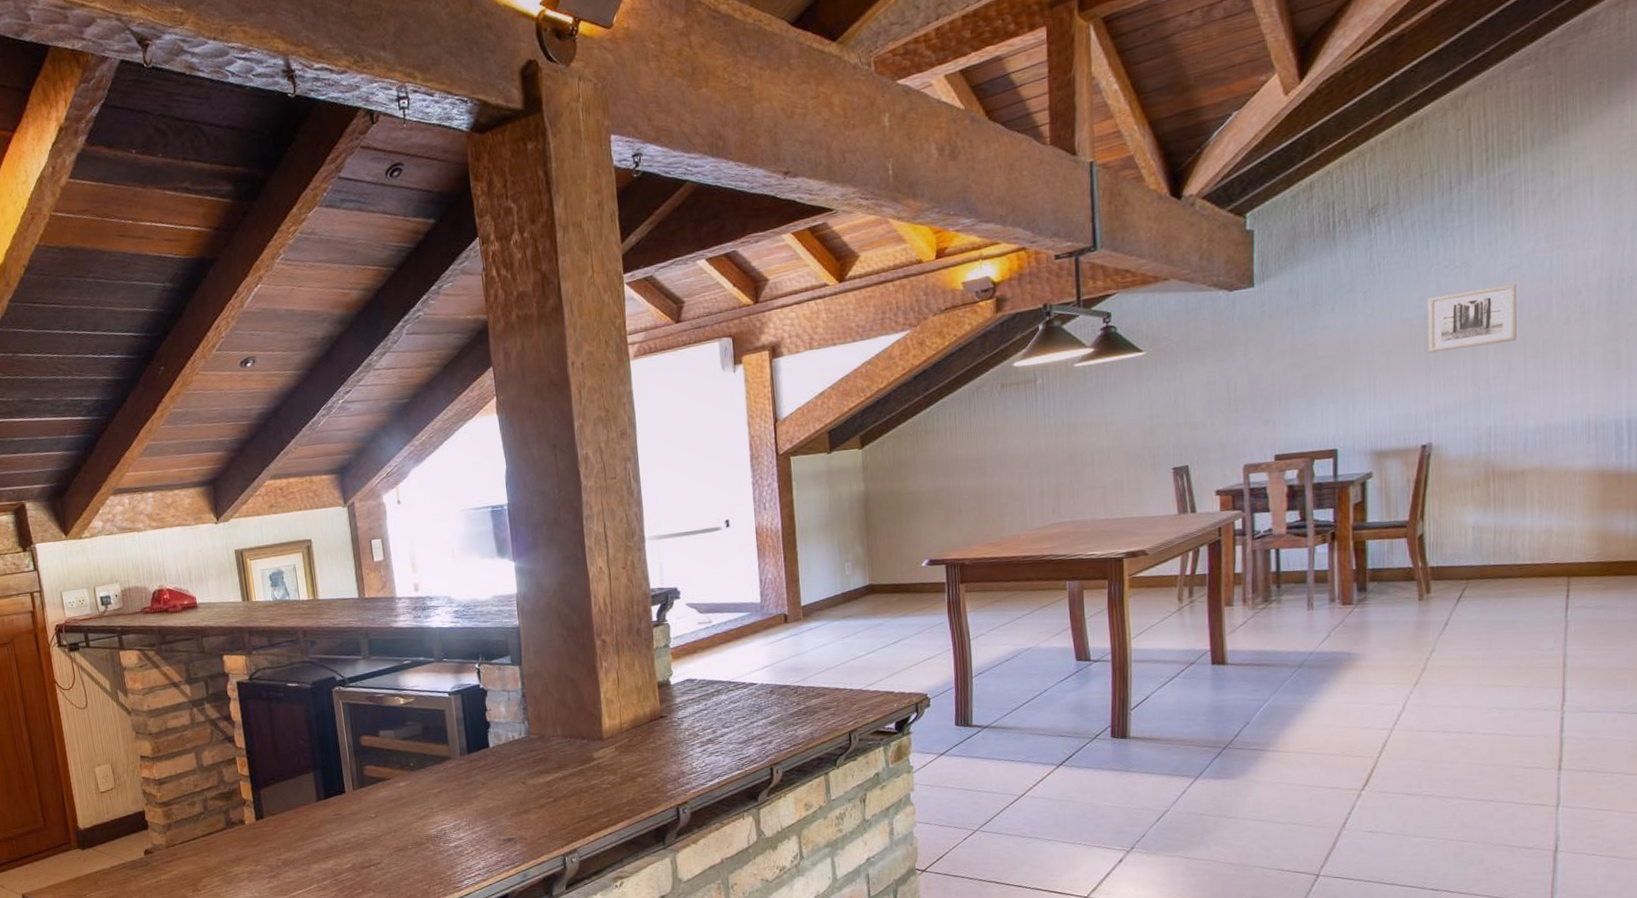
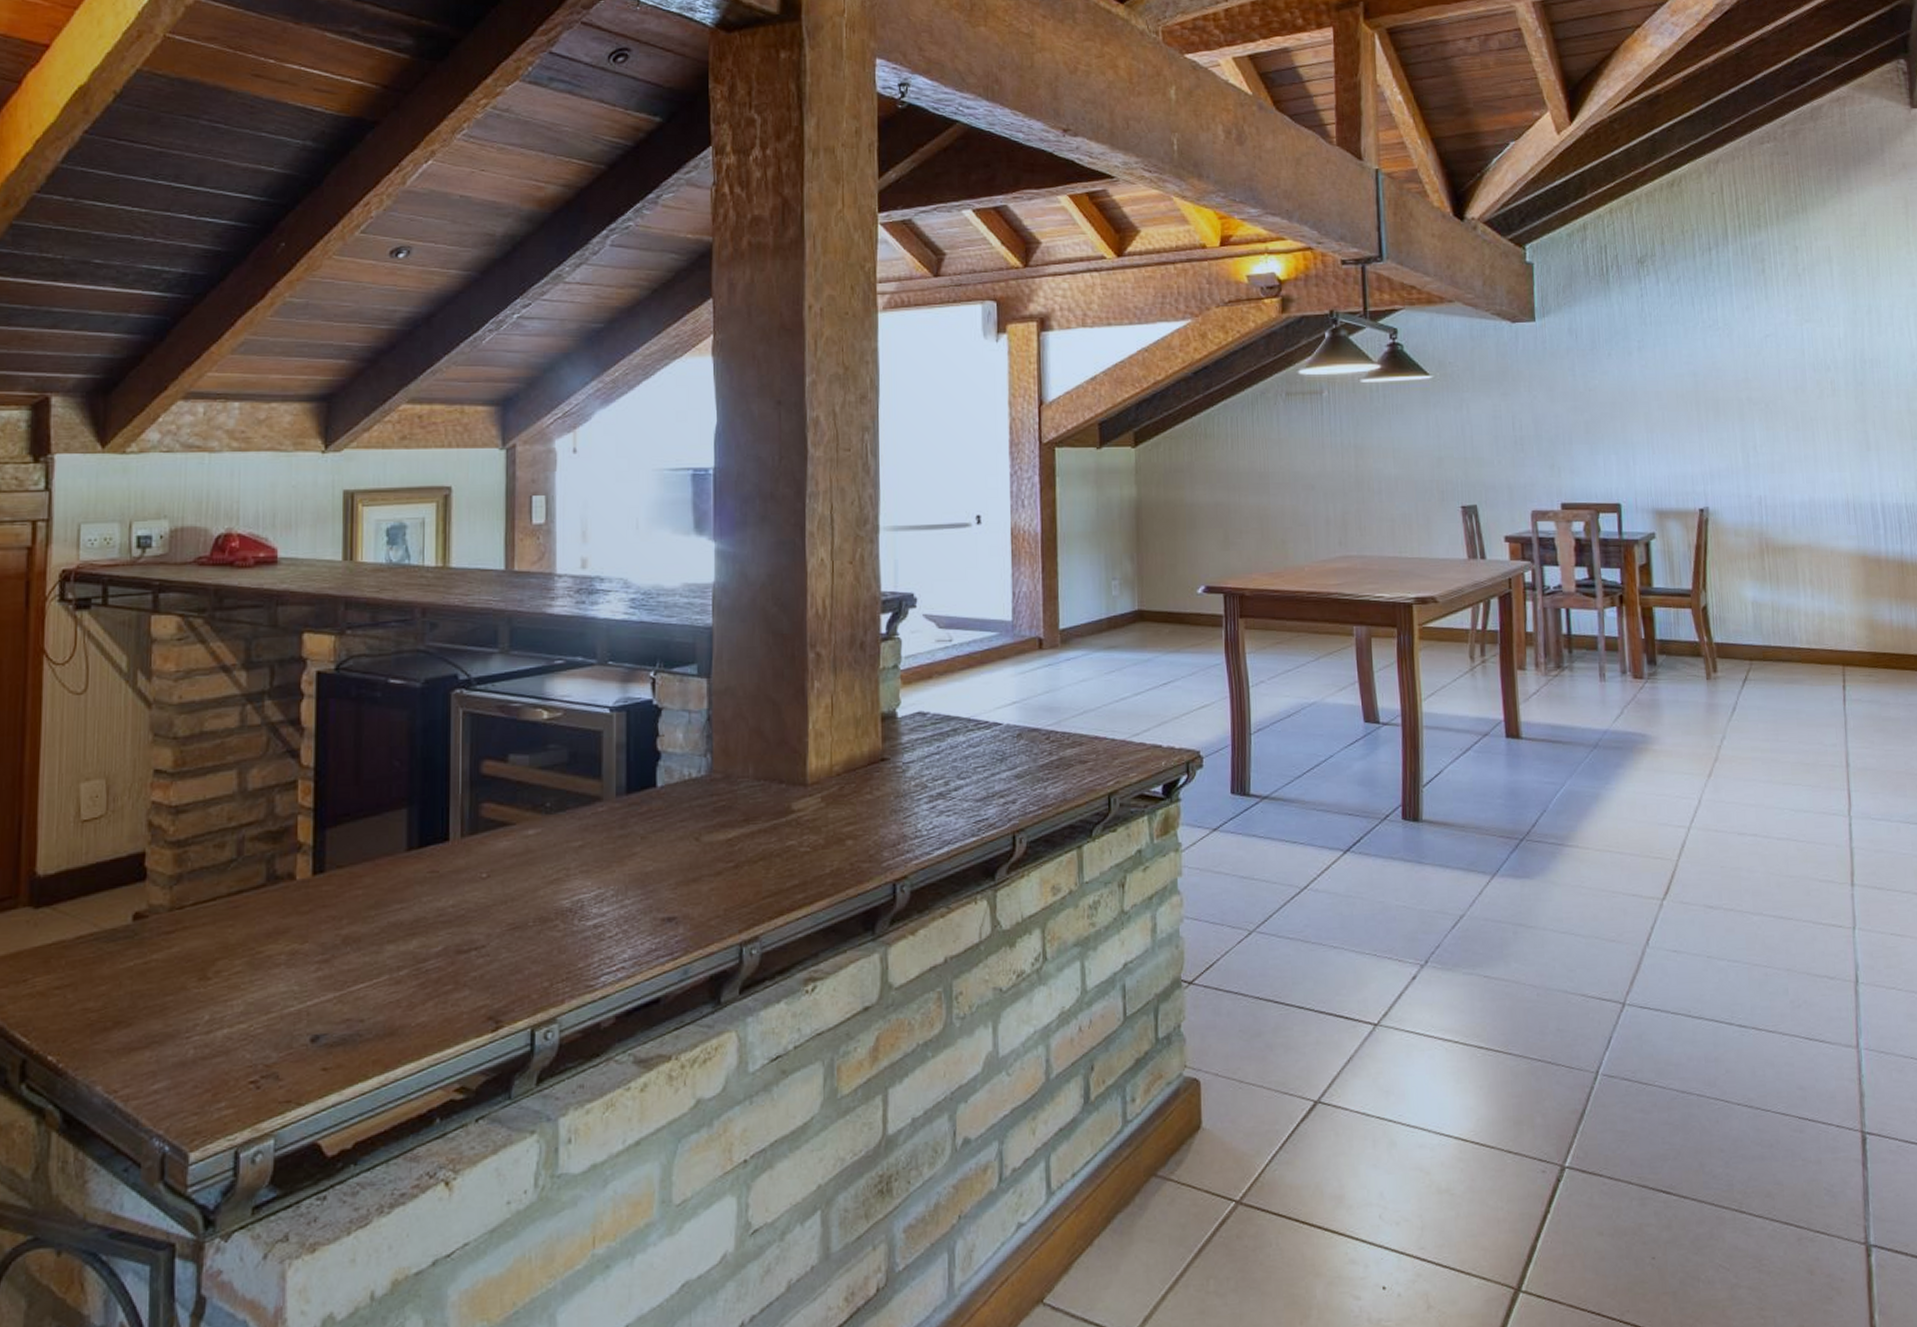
wall art: present [1428,284,1517,353] -> none [1696,352,1778,413]

